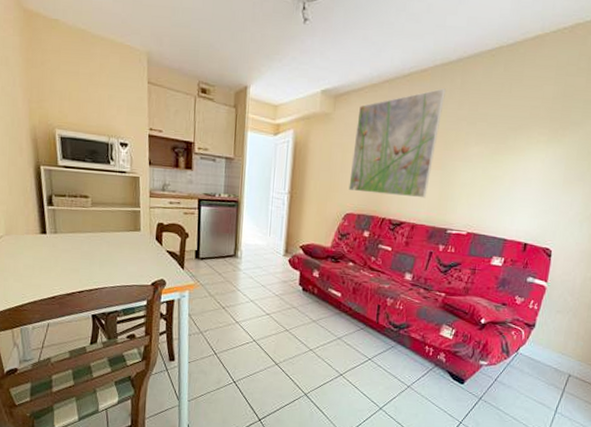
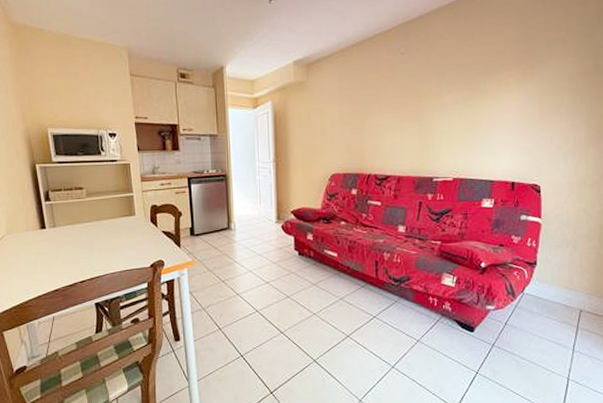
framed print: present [348,88,446,199] -> none [331,45,412,152]

